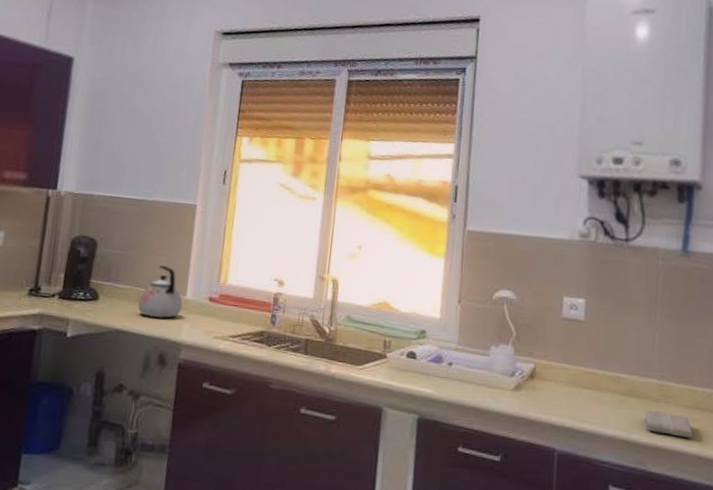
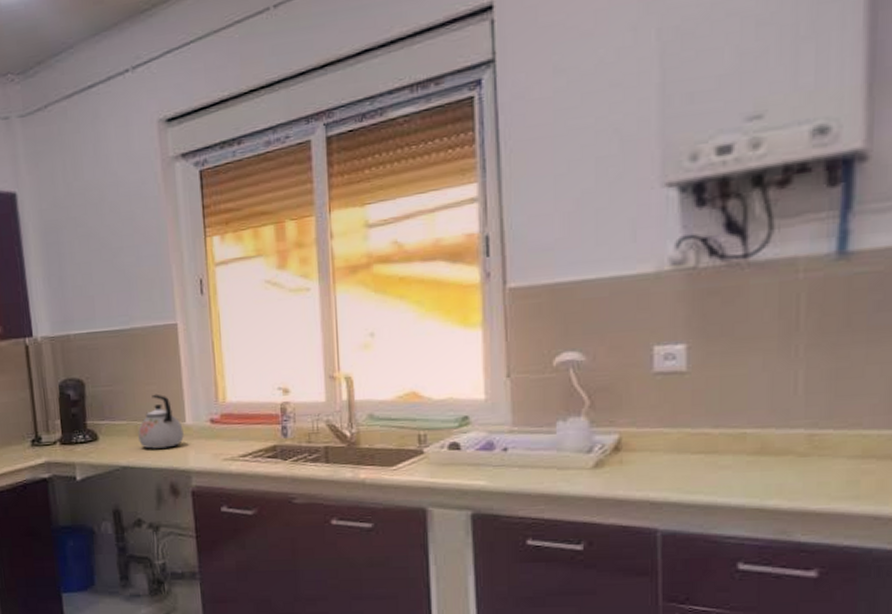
washcloth: present [644,409,693,438] -> none [786,467,864,496]

